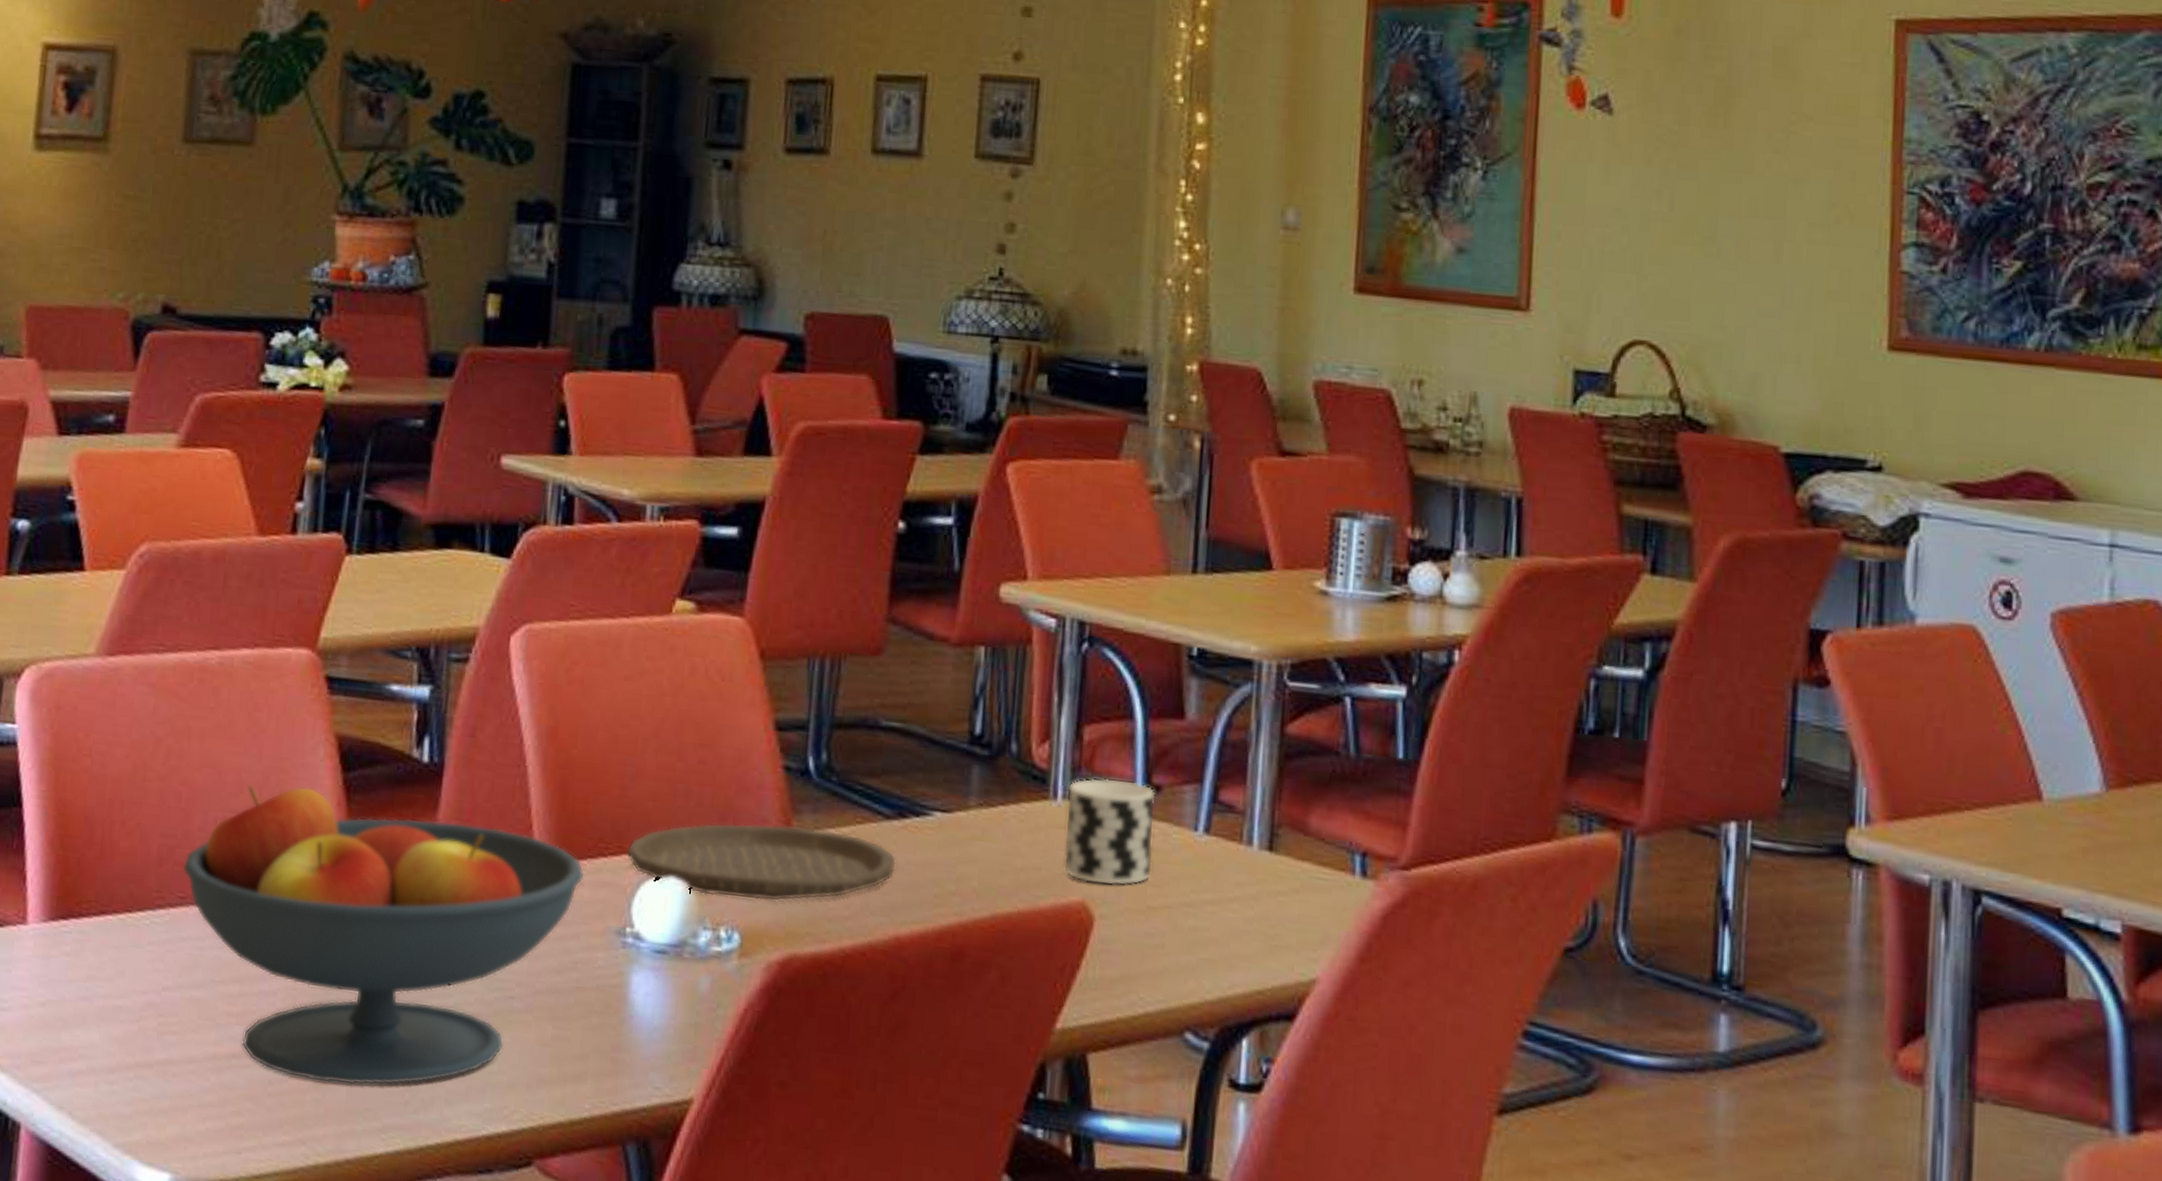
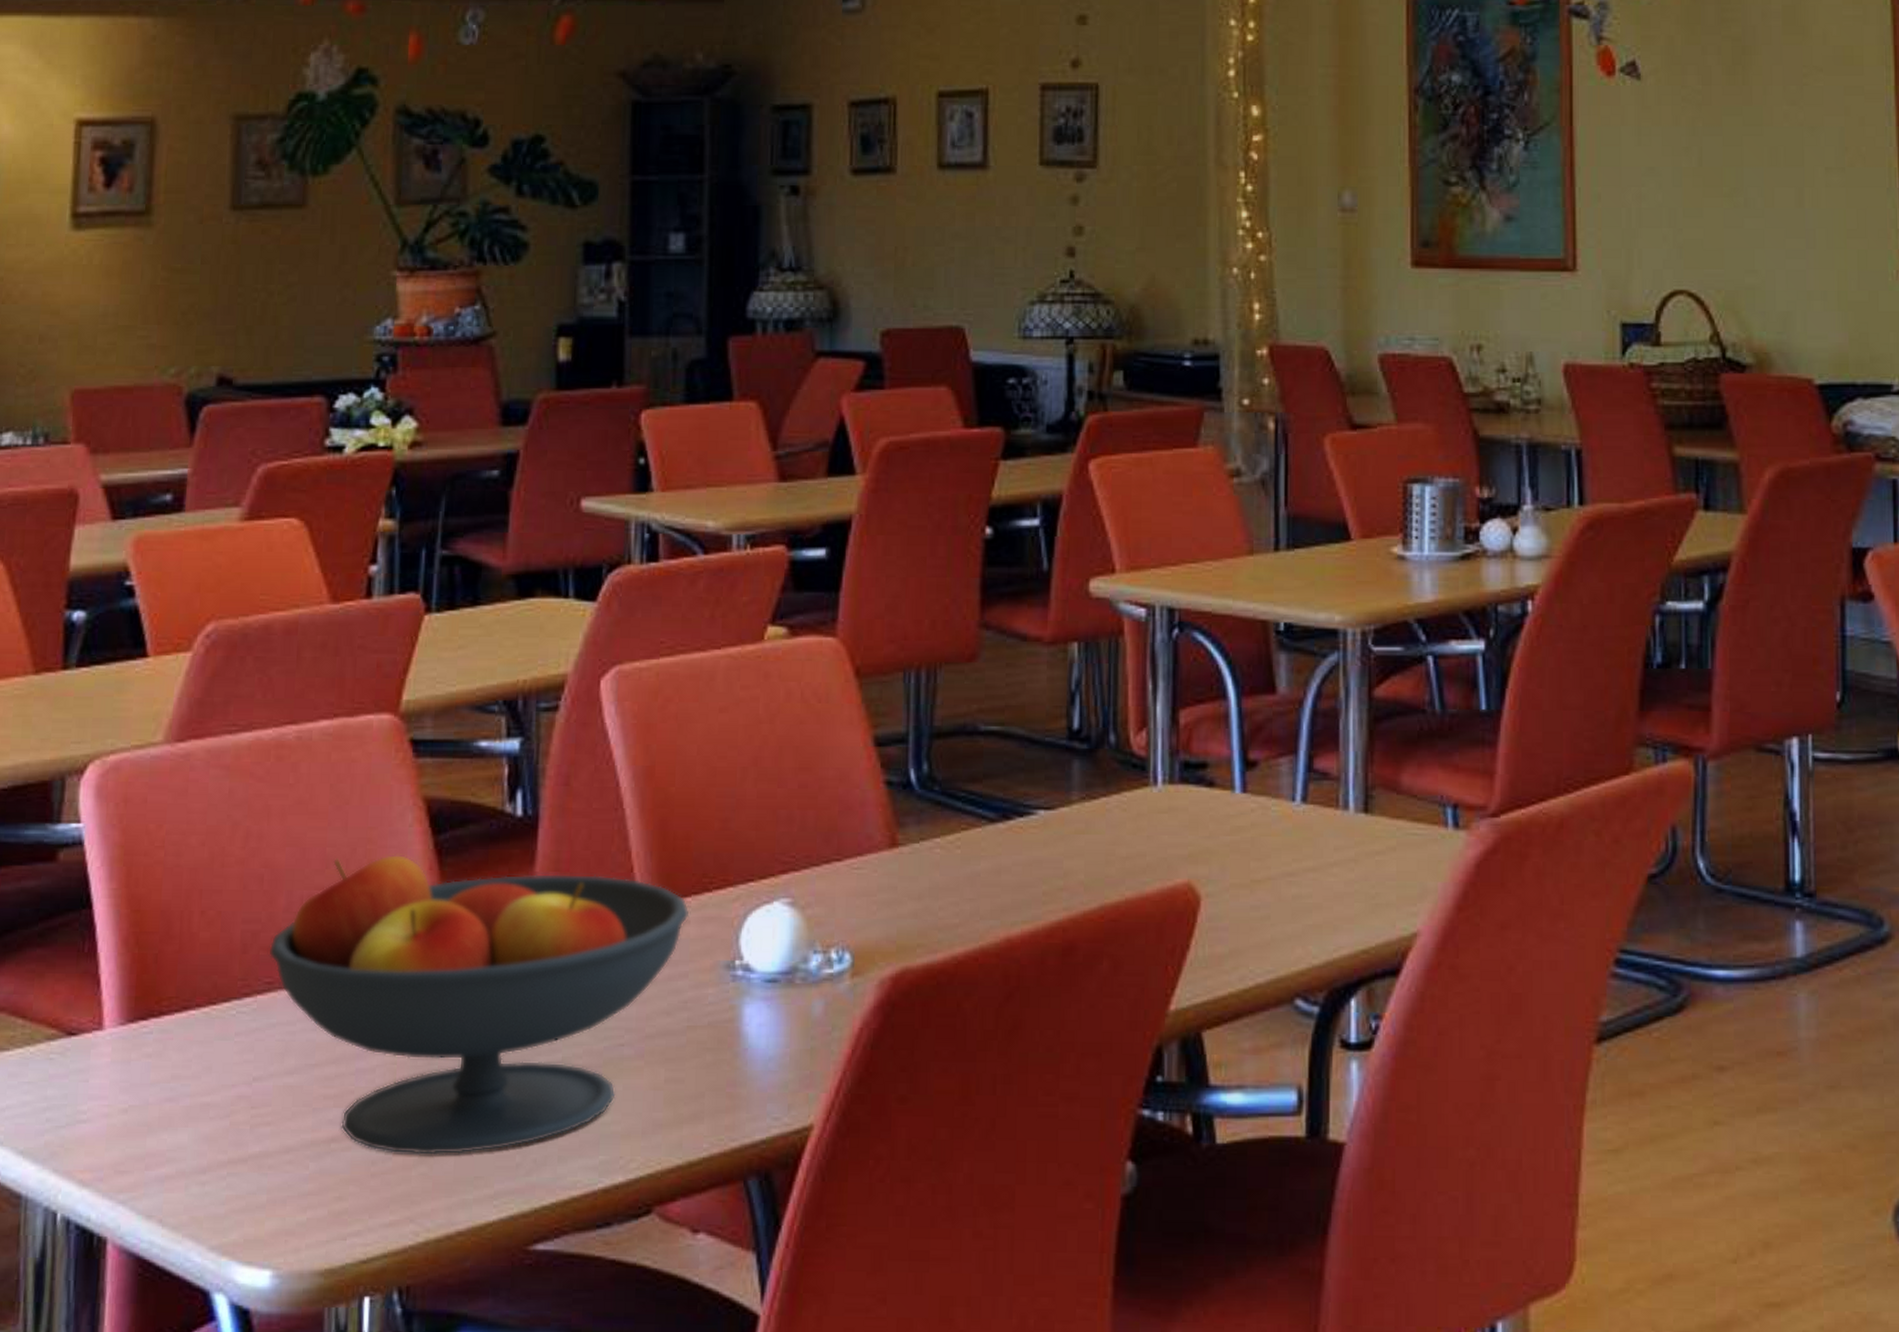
plate: present [626,822,896,902] -> none [730,839,1003,919]
cup: present [1063,777,1156,886] -> none [1167,758,1254,864]

